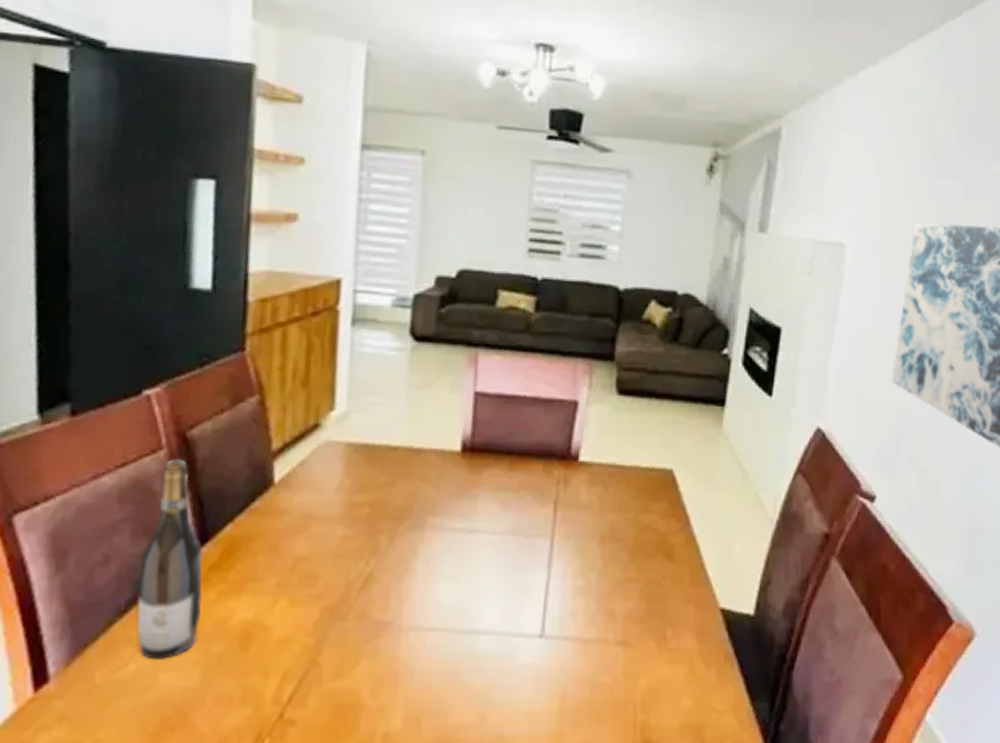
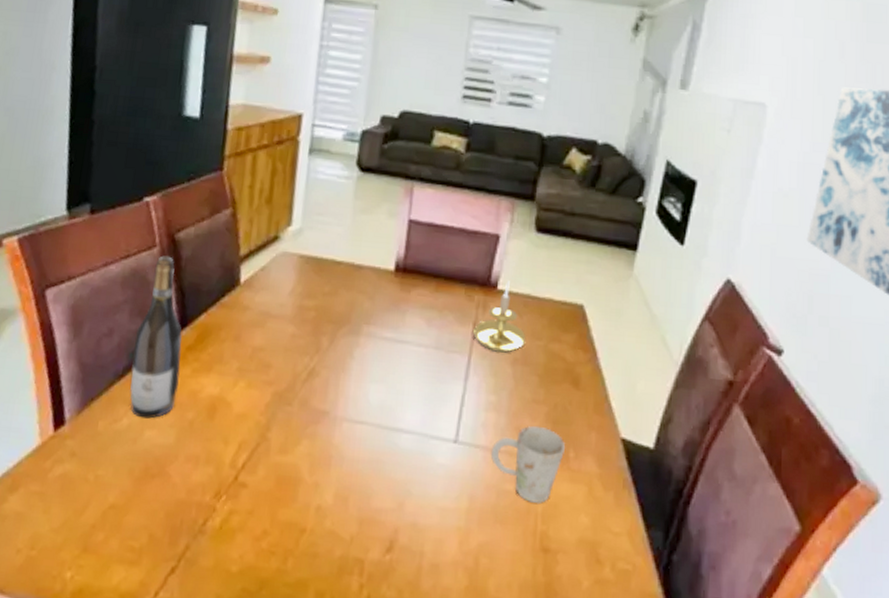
candle holder: none [555,451,613,532] -> present [473,281,526,354]
mug: none [581,606,661,692] -> present [490,425,565,503]

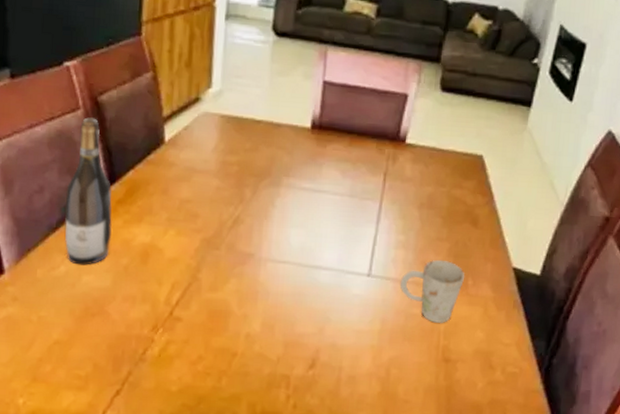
candle holder: present [473,281,526,354] -> none [384,135,432,199]

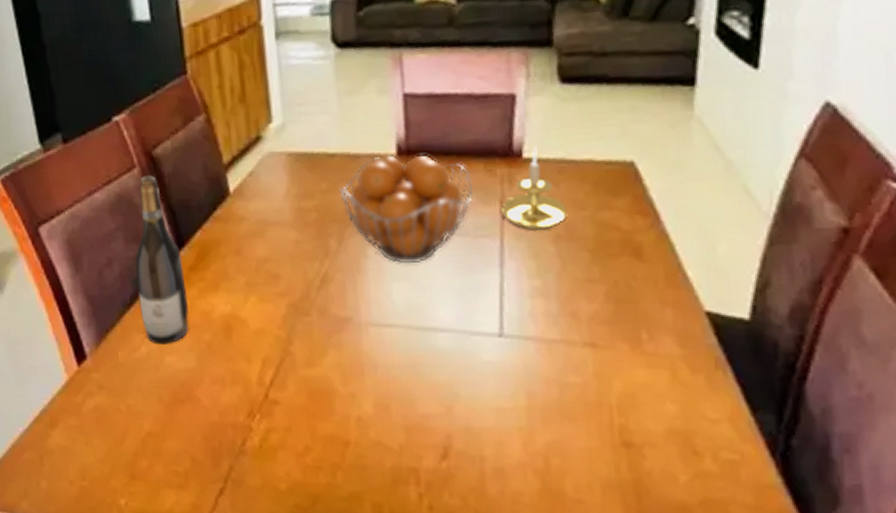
fruit basket: none [259,127,366,214] -> present [339,155,473,263]
candle holder: none [384,135,432,199] -> present [502,146,568,232]
mug: present [399,259,464,323] -> none [544,308,635,394]

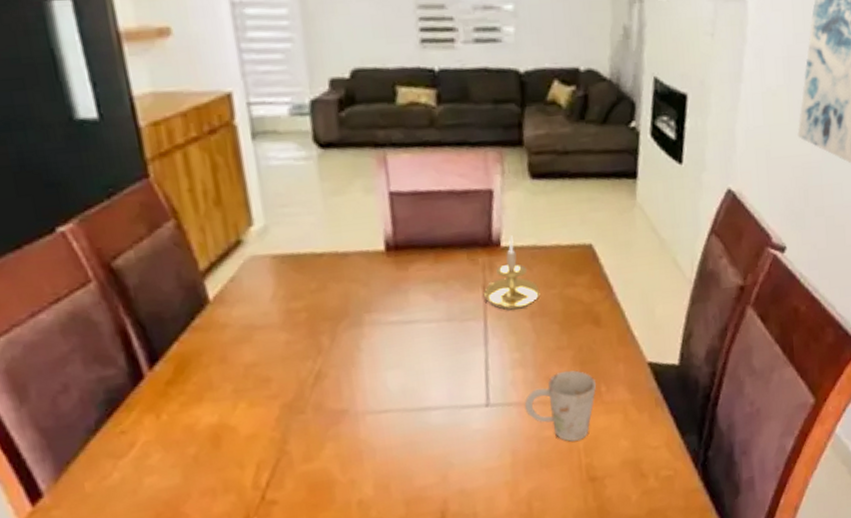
wine bottle: present [135,175,189,344] -> none [97,289,170,468]
fruit basket: present [339,155,473,263] -> none [329,250,458,352]
mug: none [544,308,635,394] -> present [524,370,596,442]

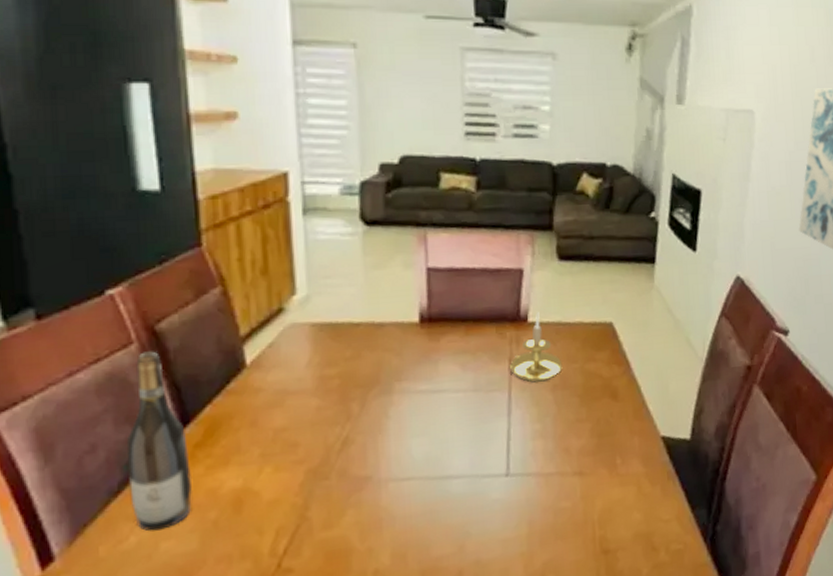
wine bottle: none [97,289,170,468] -> present [127,351,192,532]
mug: present [524,370,596,442] -> none [542,442,612,513]

